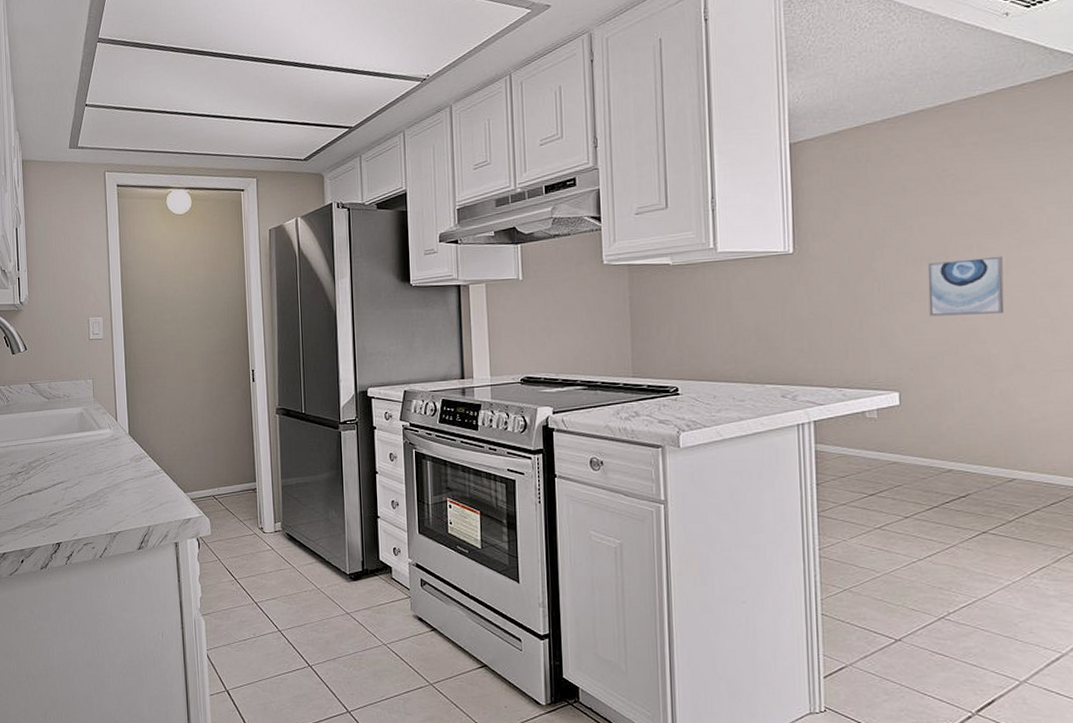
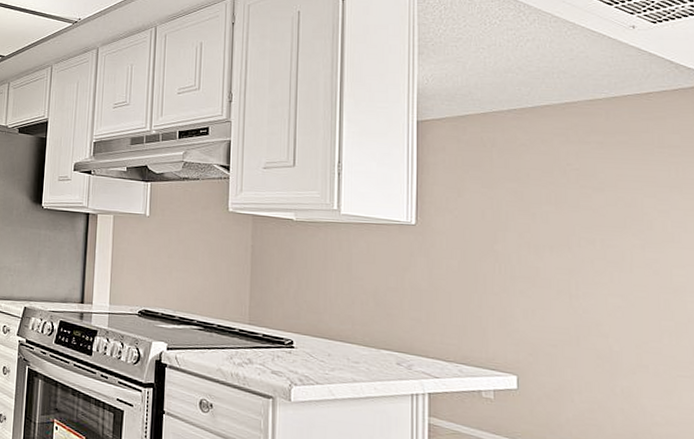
wall art: present [927,256,1005,317] -> none [549,251,628,311]

